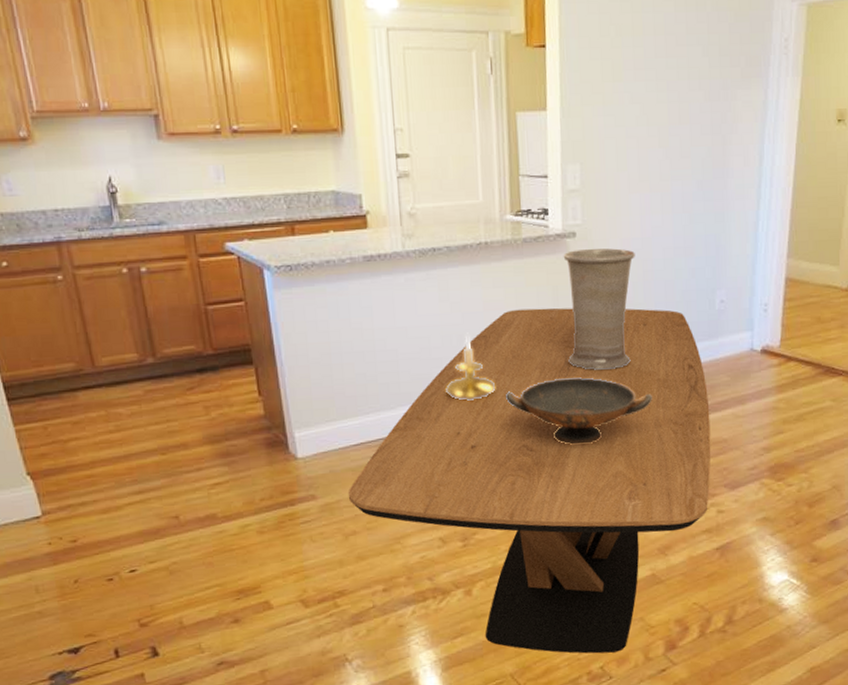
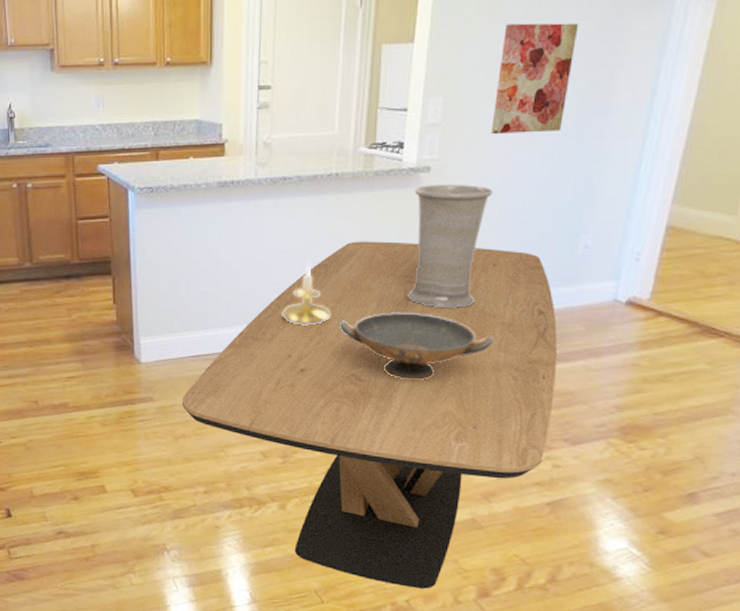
wall art: none [627,93,693,199] -> present [491,23,579,135]

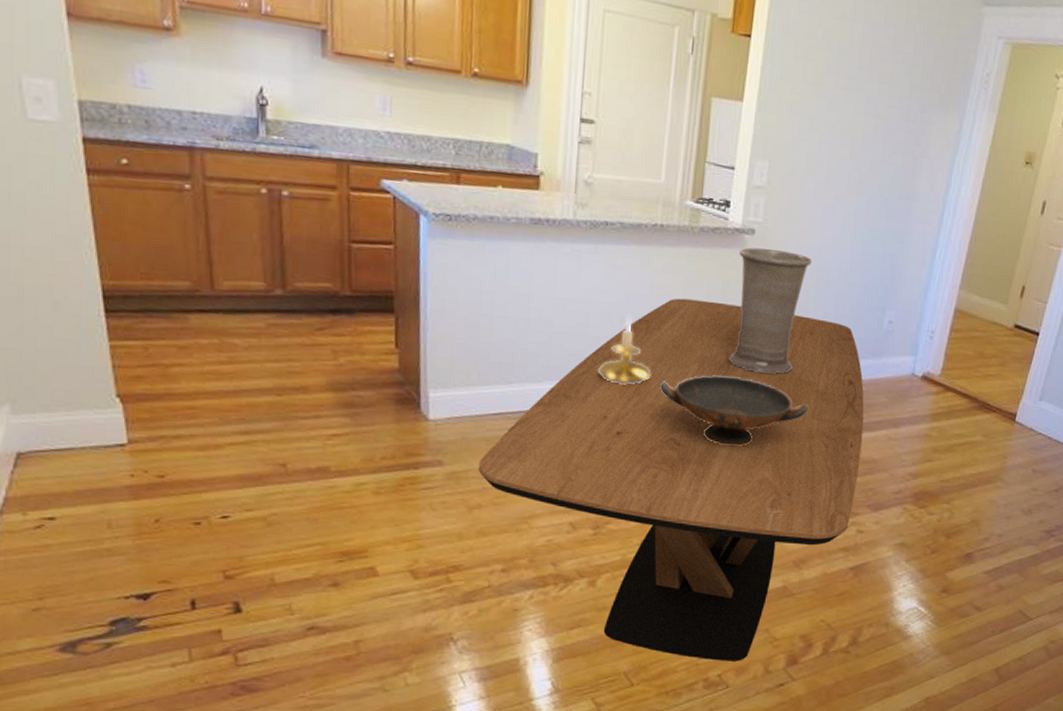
wall art: present [491,23,579,135] -> none [812,99,890,210]

